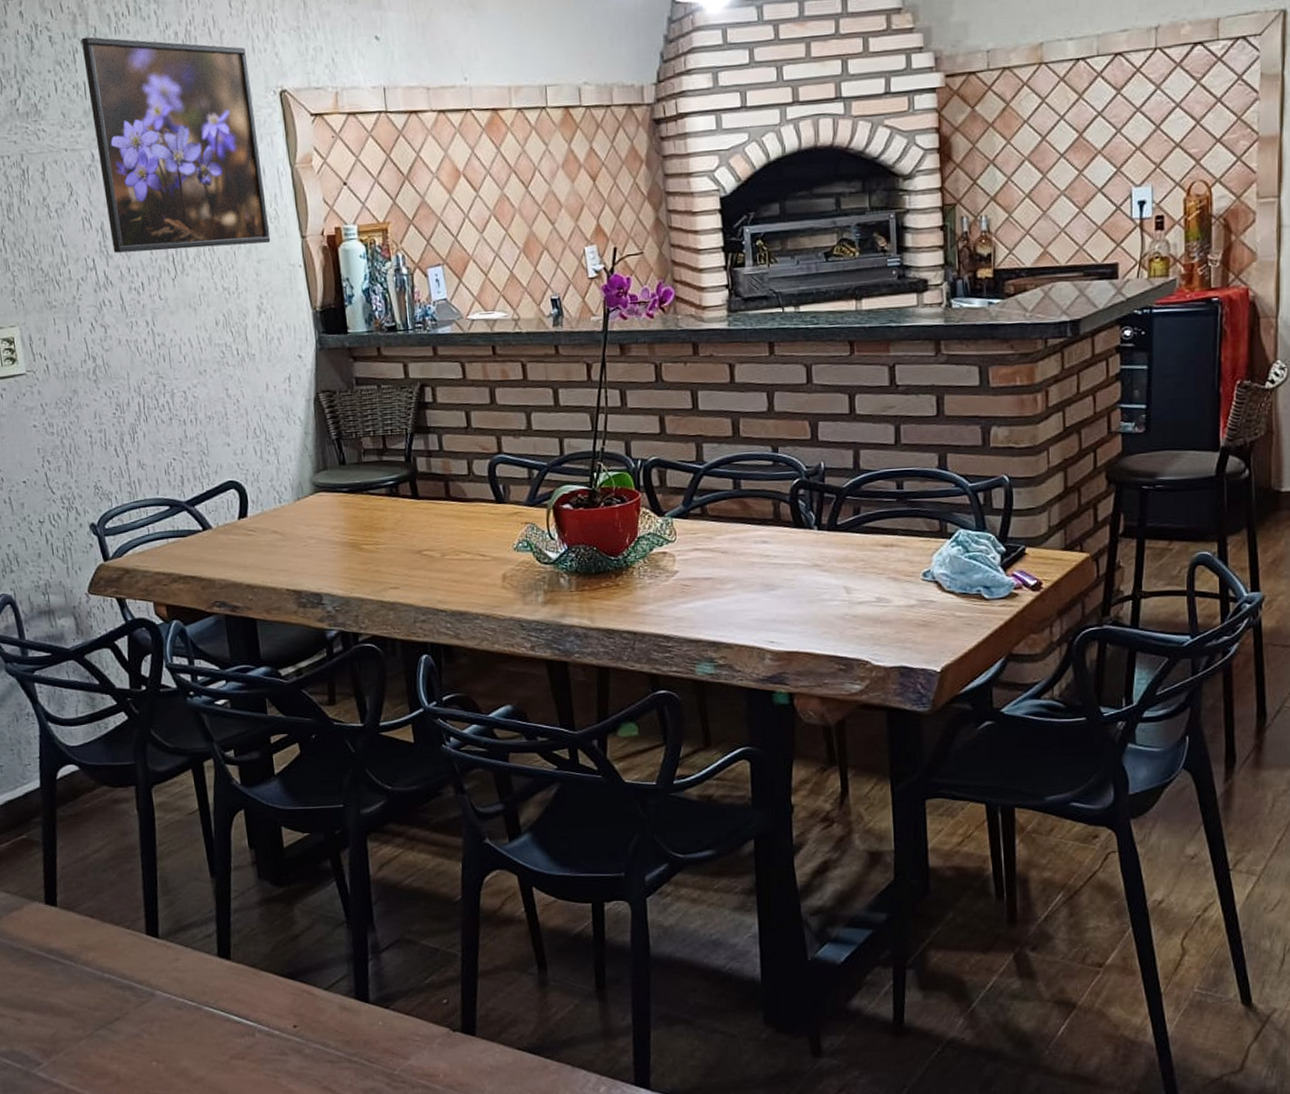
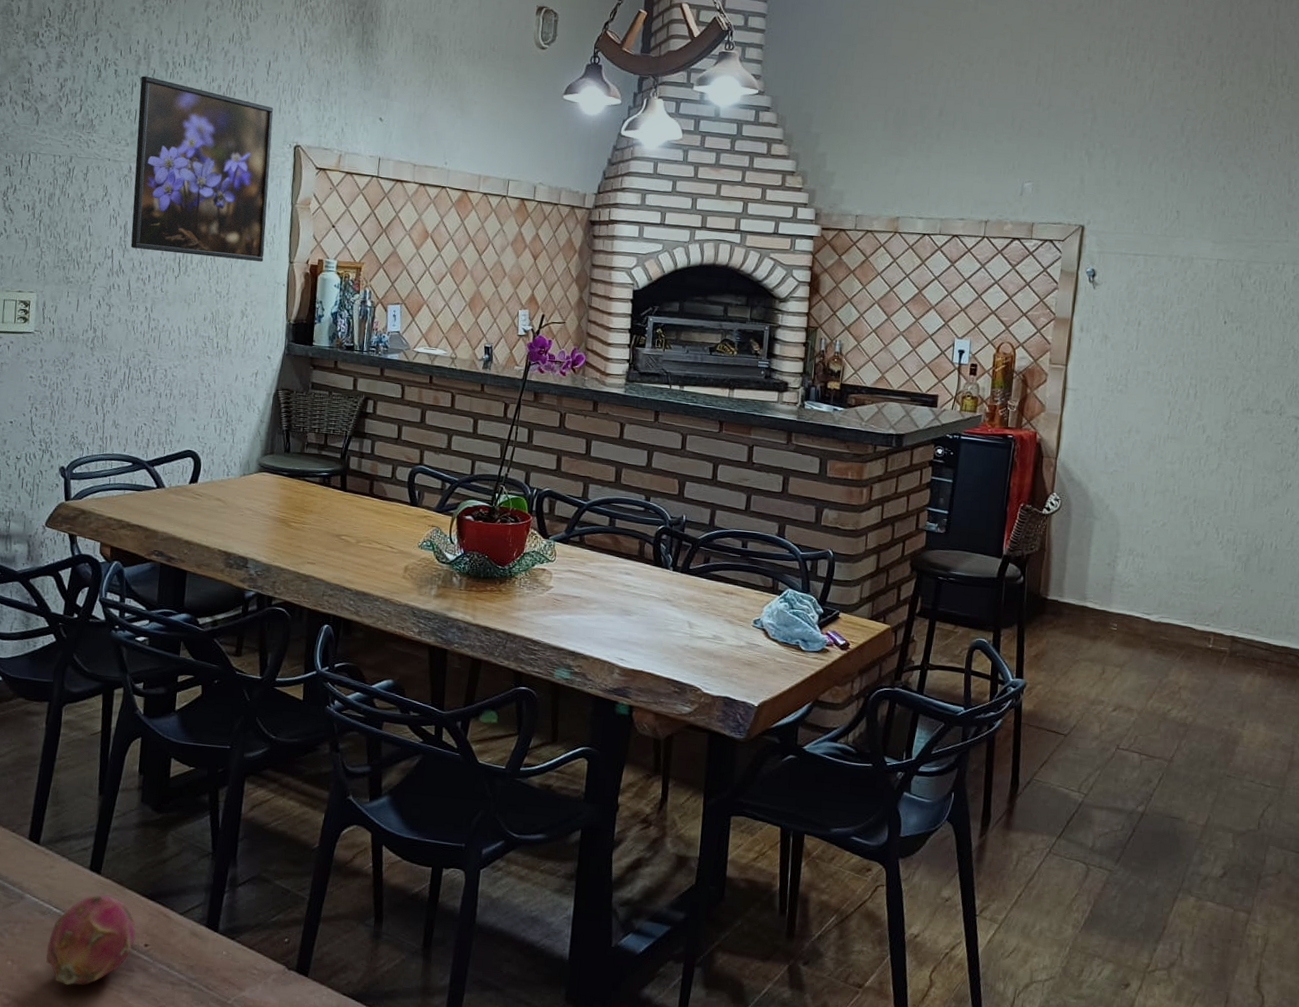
fruit: none [190,981,282,1078] -> present [45,895,136,986]

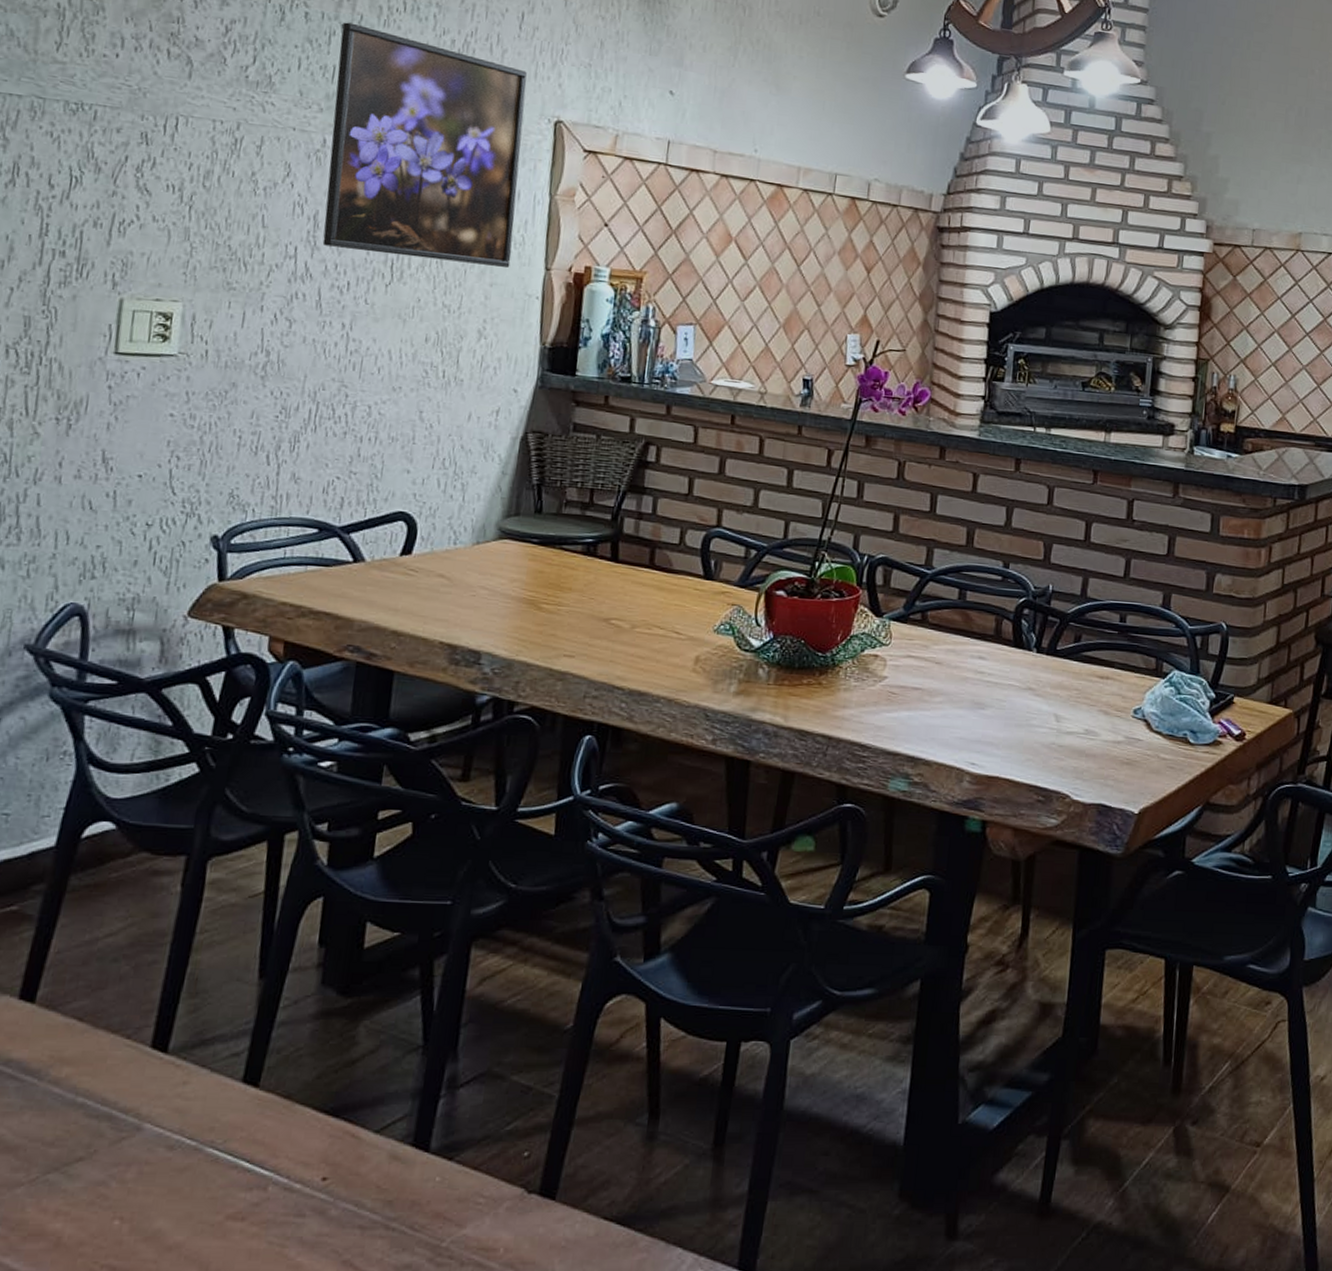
fruit: present [45,895,136,986] -> none [172,1116,310,1246]

